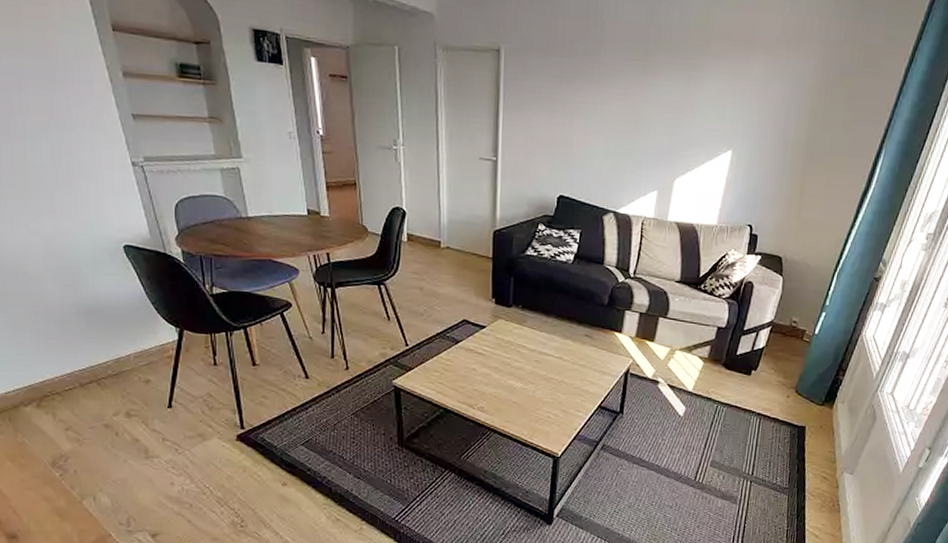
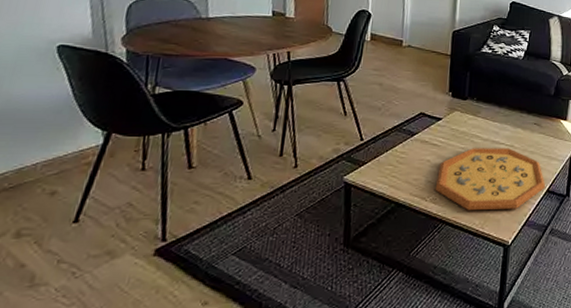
decorative tray: none [482,358,597,422] -> present [435,148,545,210]

